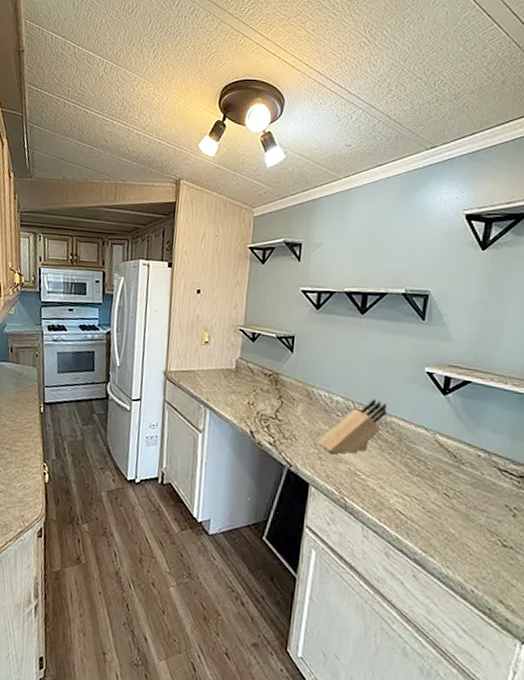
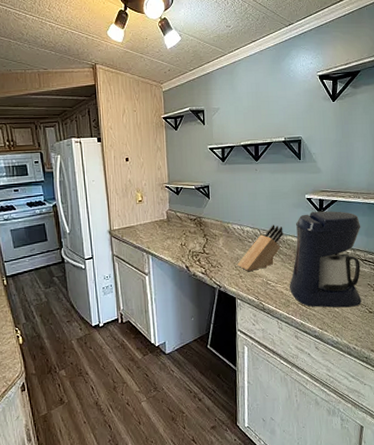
coffee maker: none [386,390,505,533] -> present [290,211,361,308]

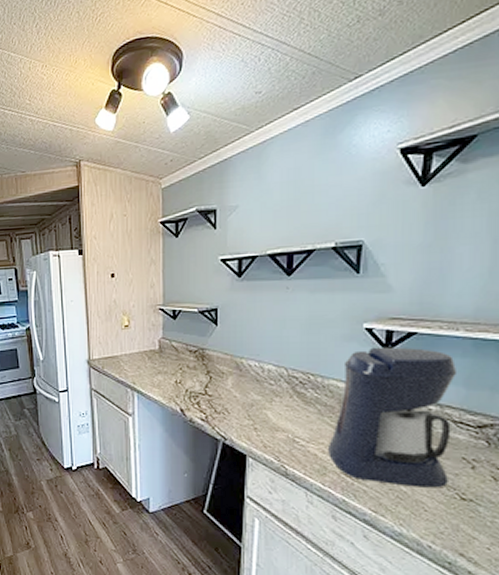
knife block: present [237,225,284,271] -> none [251,363,324,422]

